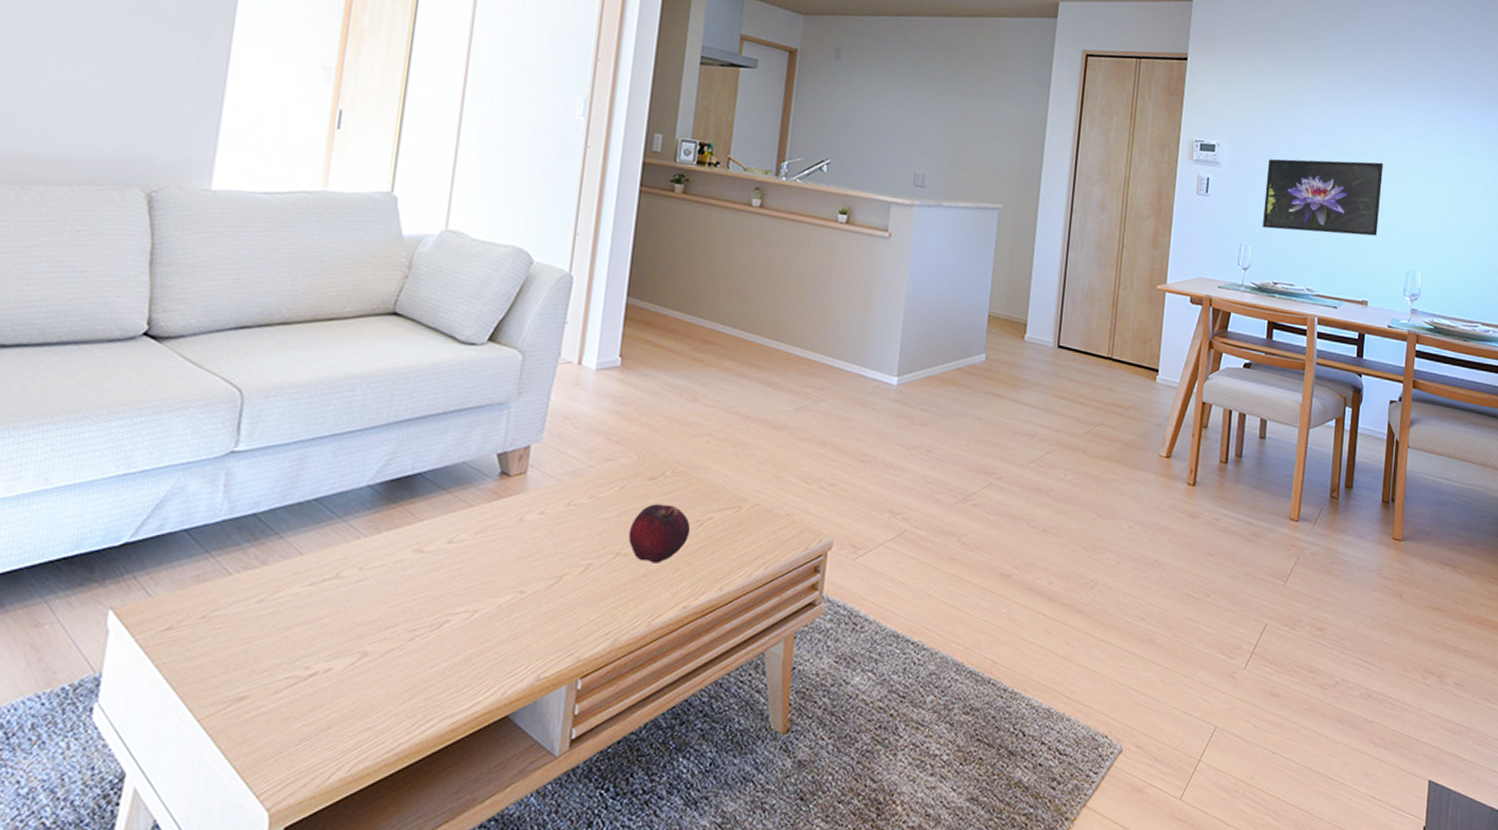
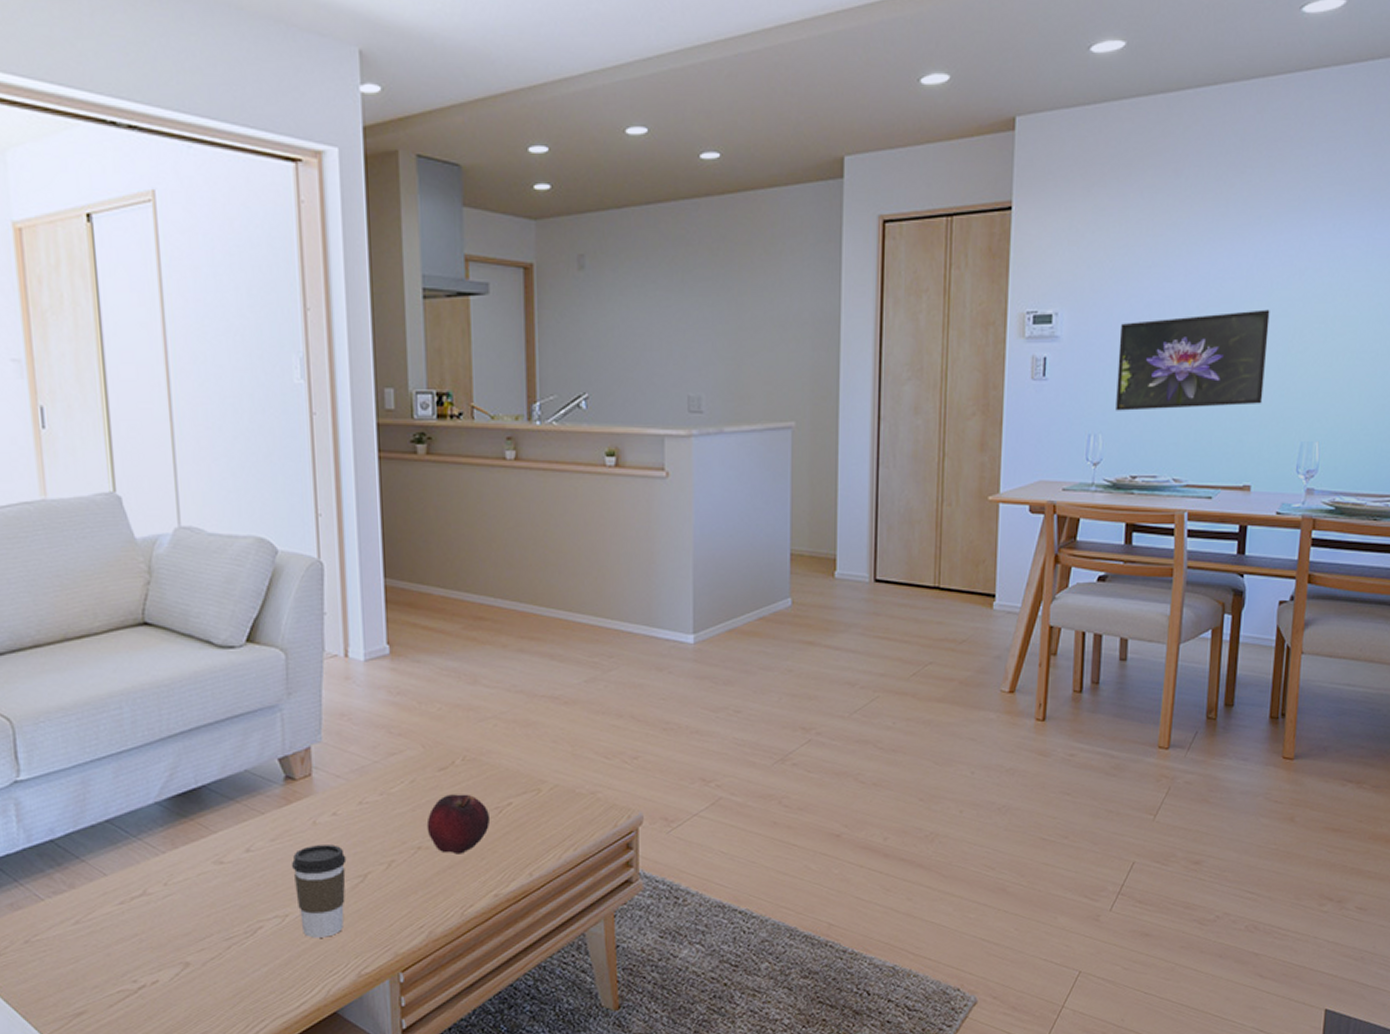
coffee cup: none [489,542,546,637] -> present [291,845,347,938]

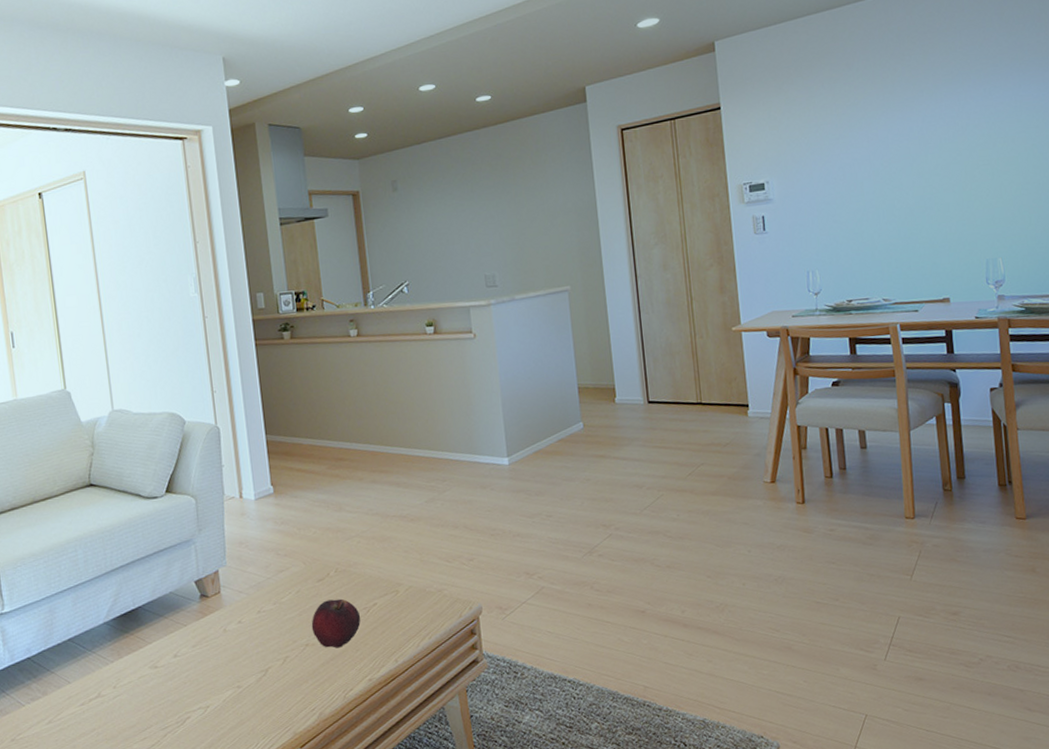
coffee cup: present [291,845,347,938] -> none [209,647,253,724]
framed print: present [1116,309,1270,411] -> none [821,160,948,251]

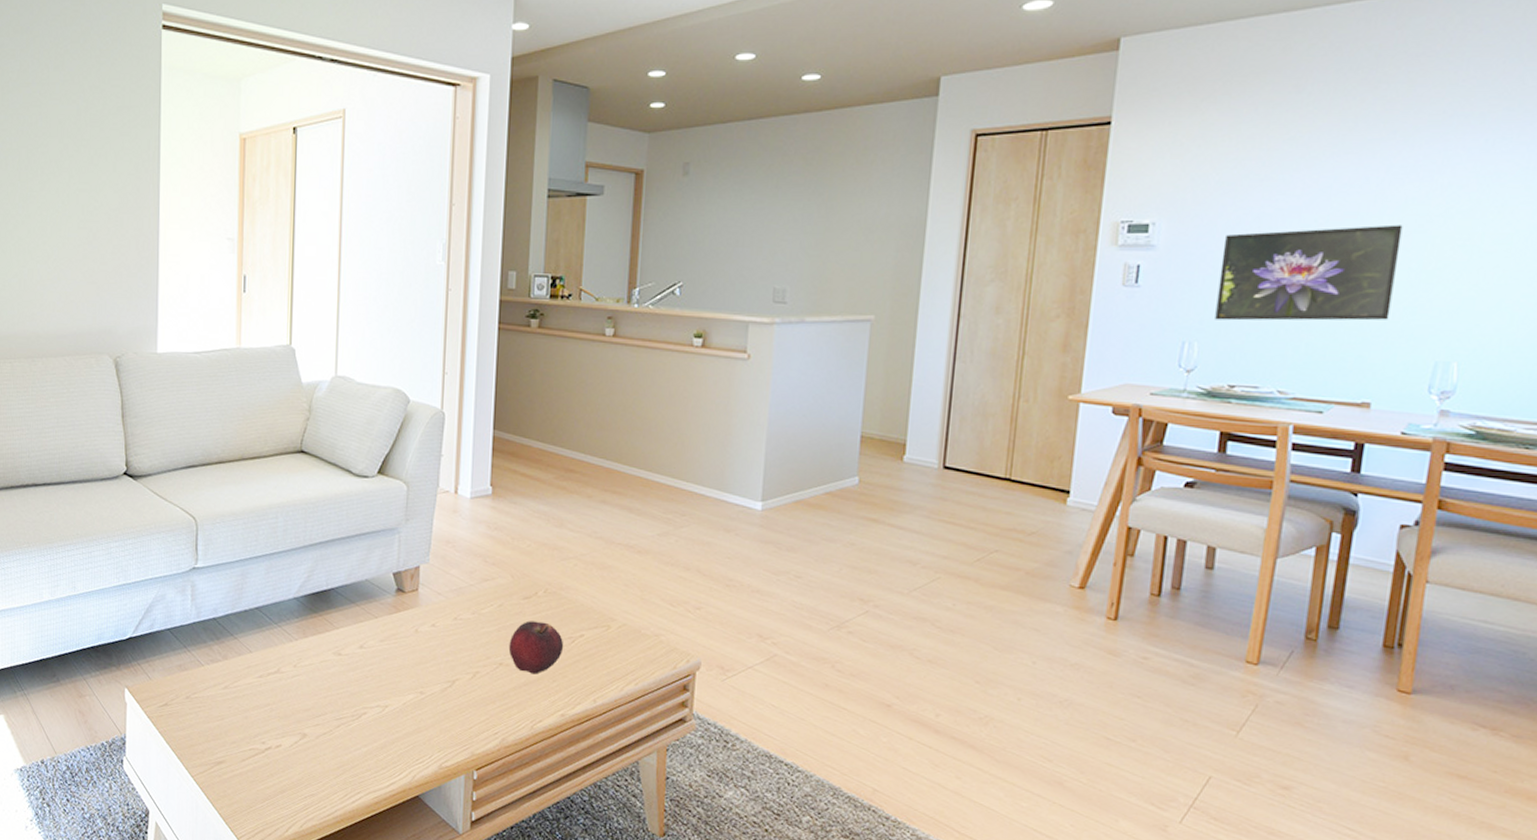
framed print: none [821,160,948,251] -> present [1215,224,1403,321]

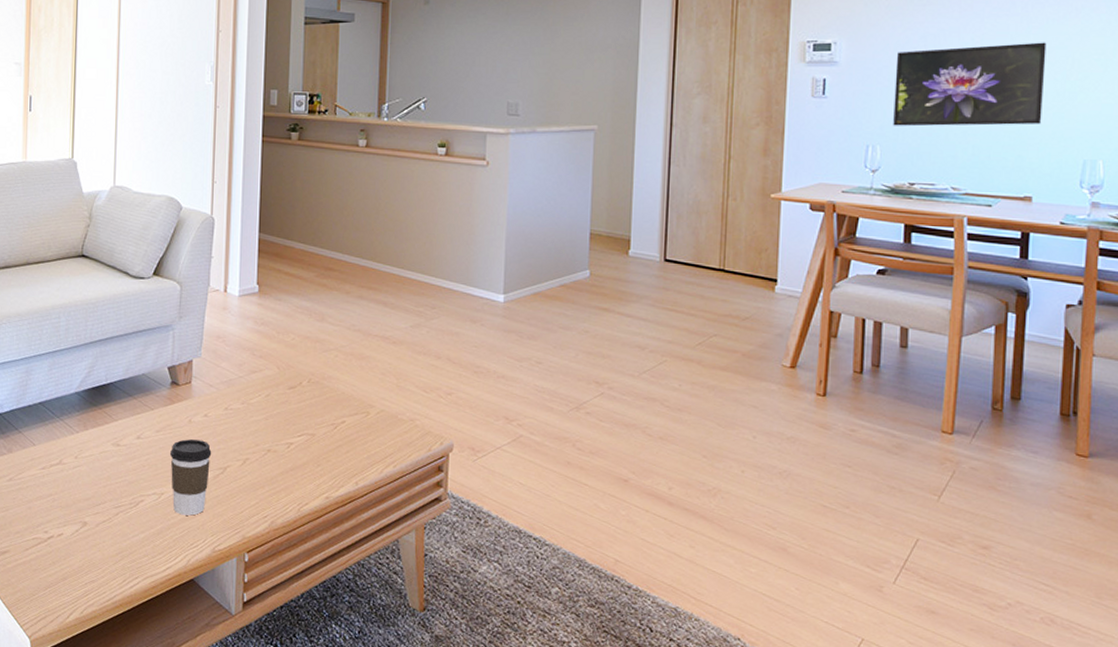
coffee cup: none [394,650,440,730] -> present [169,439,212,516]
fruit: present [508,621,564,675] -> none [276,409,327,460]

